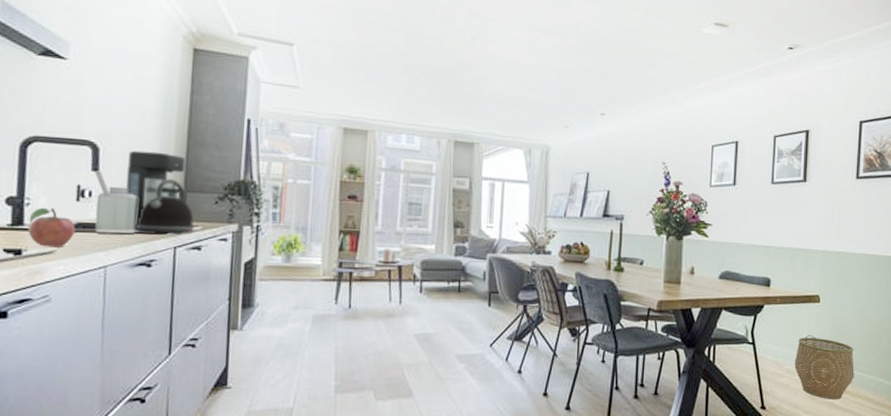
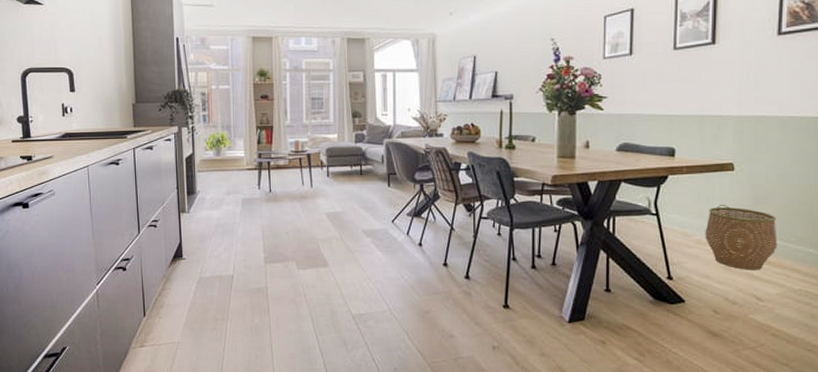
fruit: present [27,207,76,248] -> none [33,122,65,153]
soap dispenser: present [94,171,138,235] -> none [72,91,106,140]
coffee maker: present [126,150,188,225] -> none [93,72,139,132]
kettle: present [136,178,195,234] -> none [105,93,146,138]

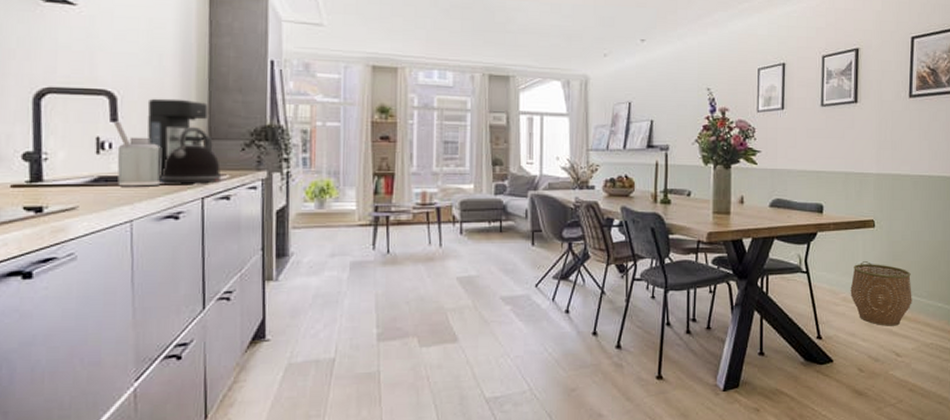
soap dispenser: none [72,91,106,140] -> present [113,121,162,187]
coffee maker: none [93,72,139,132] -> present [147,98,213,176]
kettle: none [105,93,146,138] -> present [161,126,222,184]

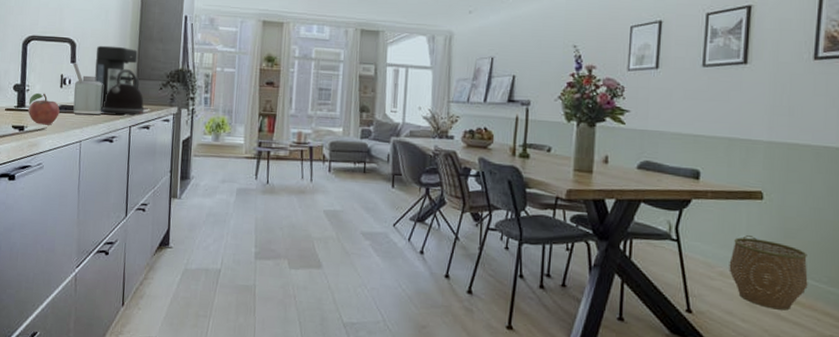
fruit: none [47,161,97,203] -> present [28,92,60,125]

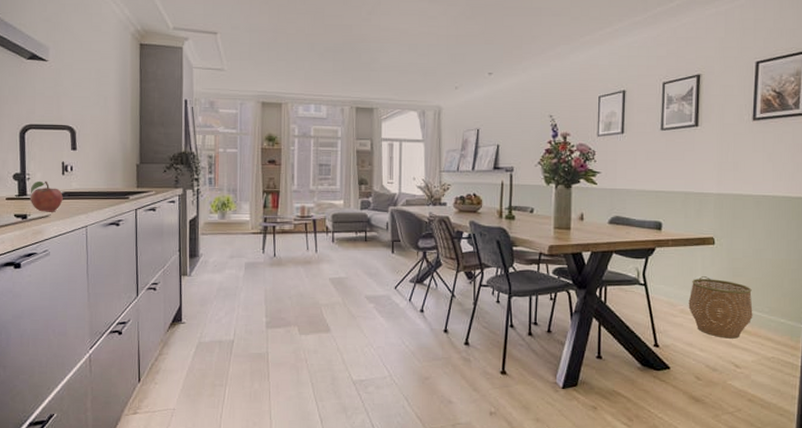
soap dispenser: present [72,63,103,116] -> none [73,150,107,200]
coffee maker: present [94,45,140,107] -> none [96,131,143,192]
kettle: present [102,68,145,115] -> none [107,153,150,198]

